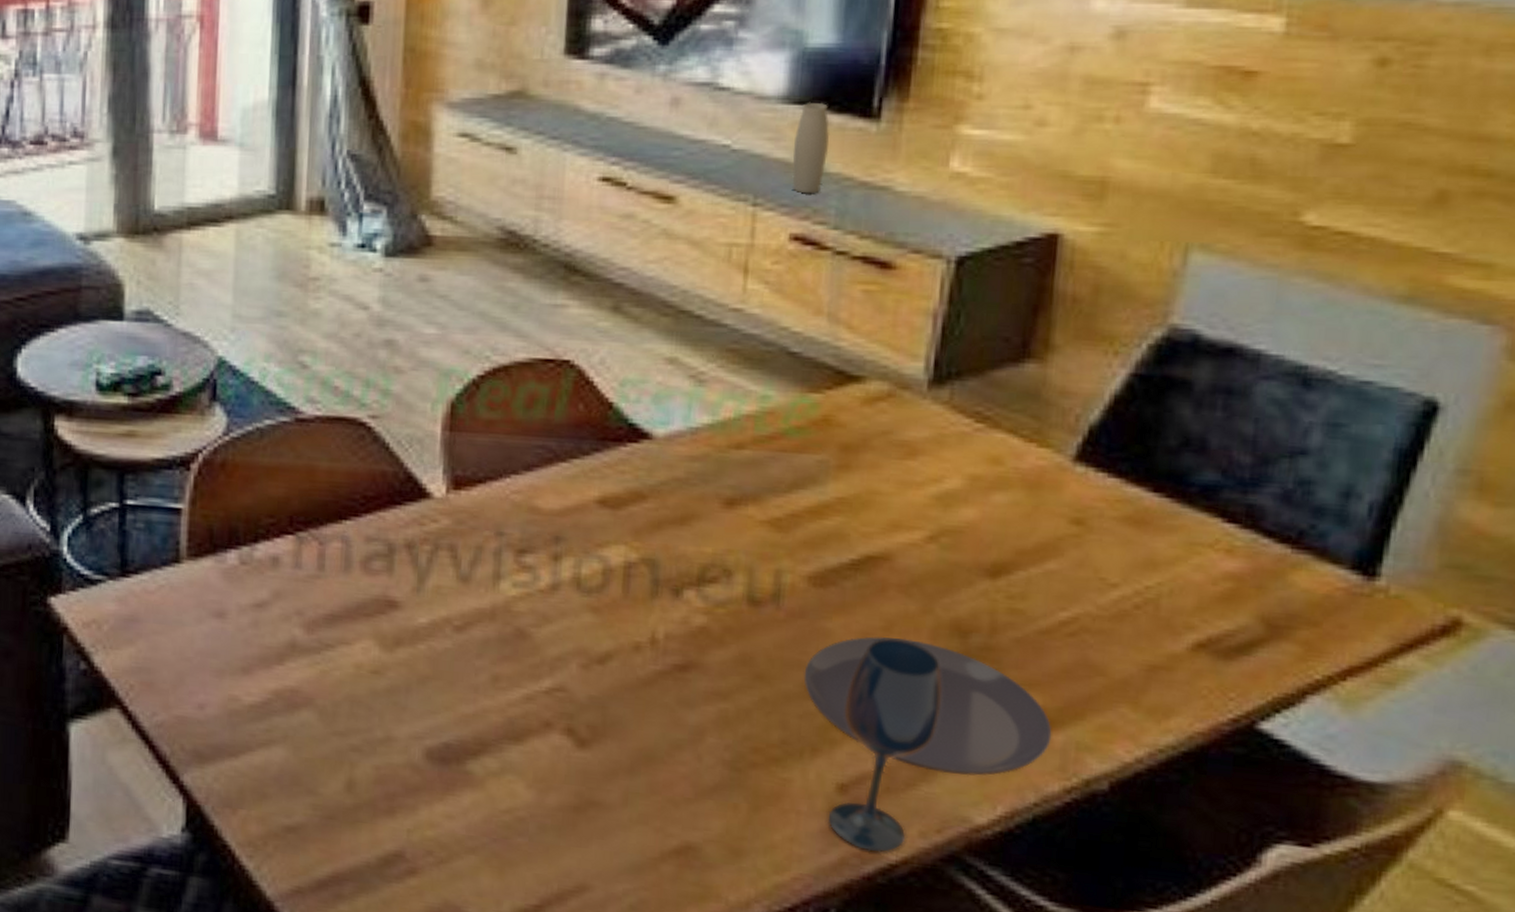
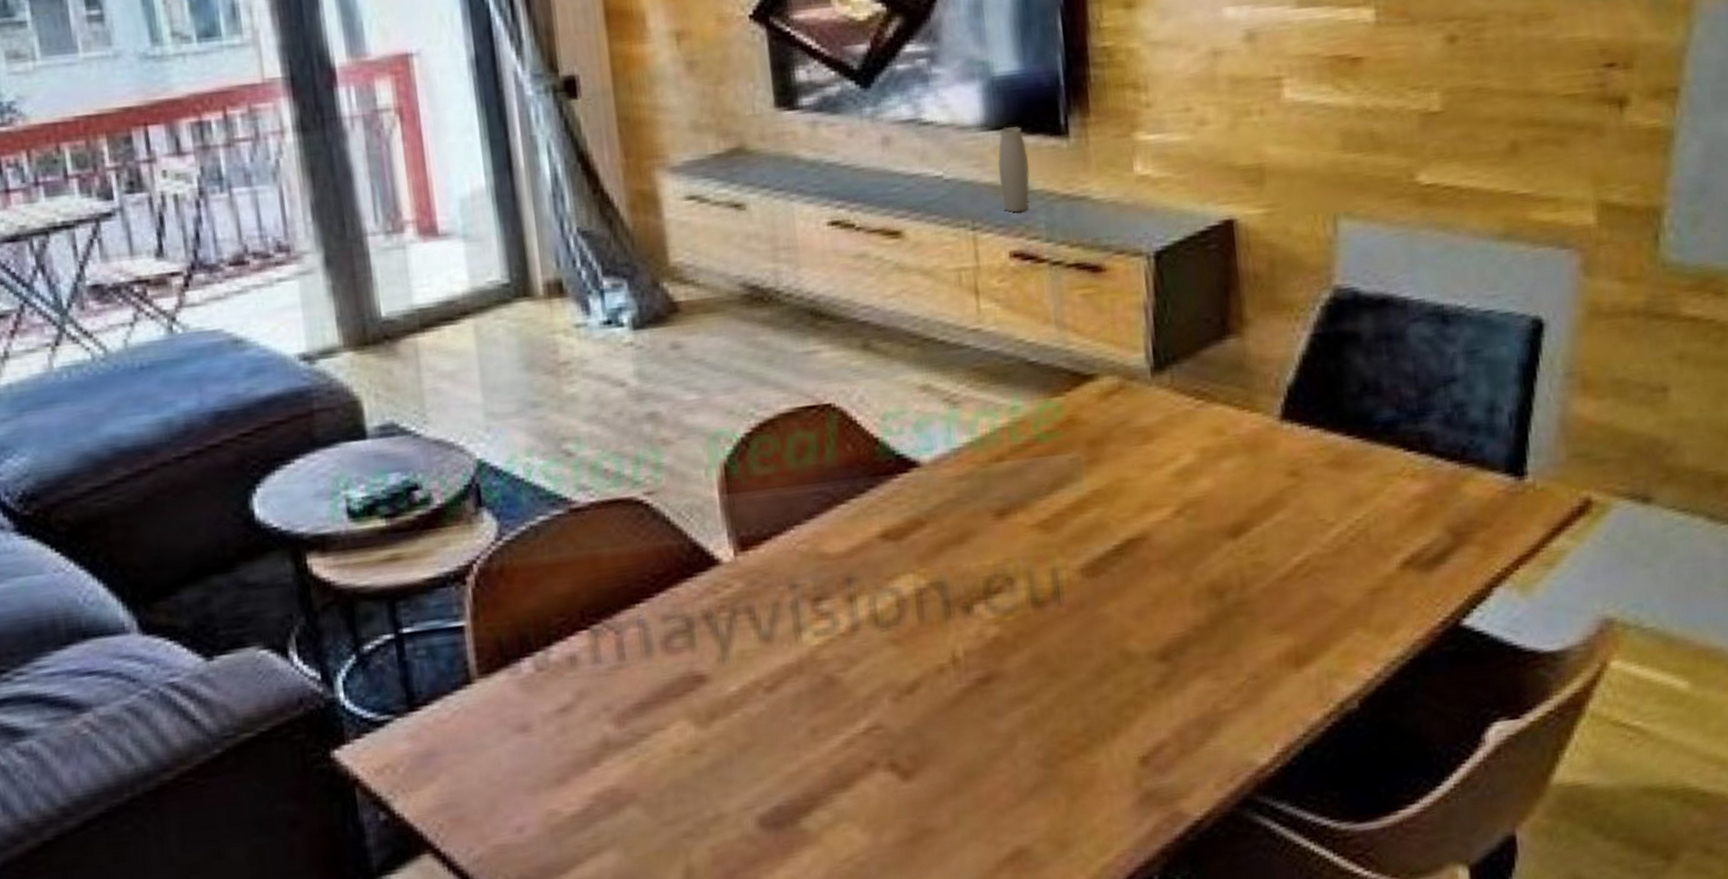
plate: present [804,636,1052,776] -> none [1092,609,1307,726]
wineglass: present [827,638,942,853] -> none [1132,611,1214,814]

